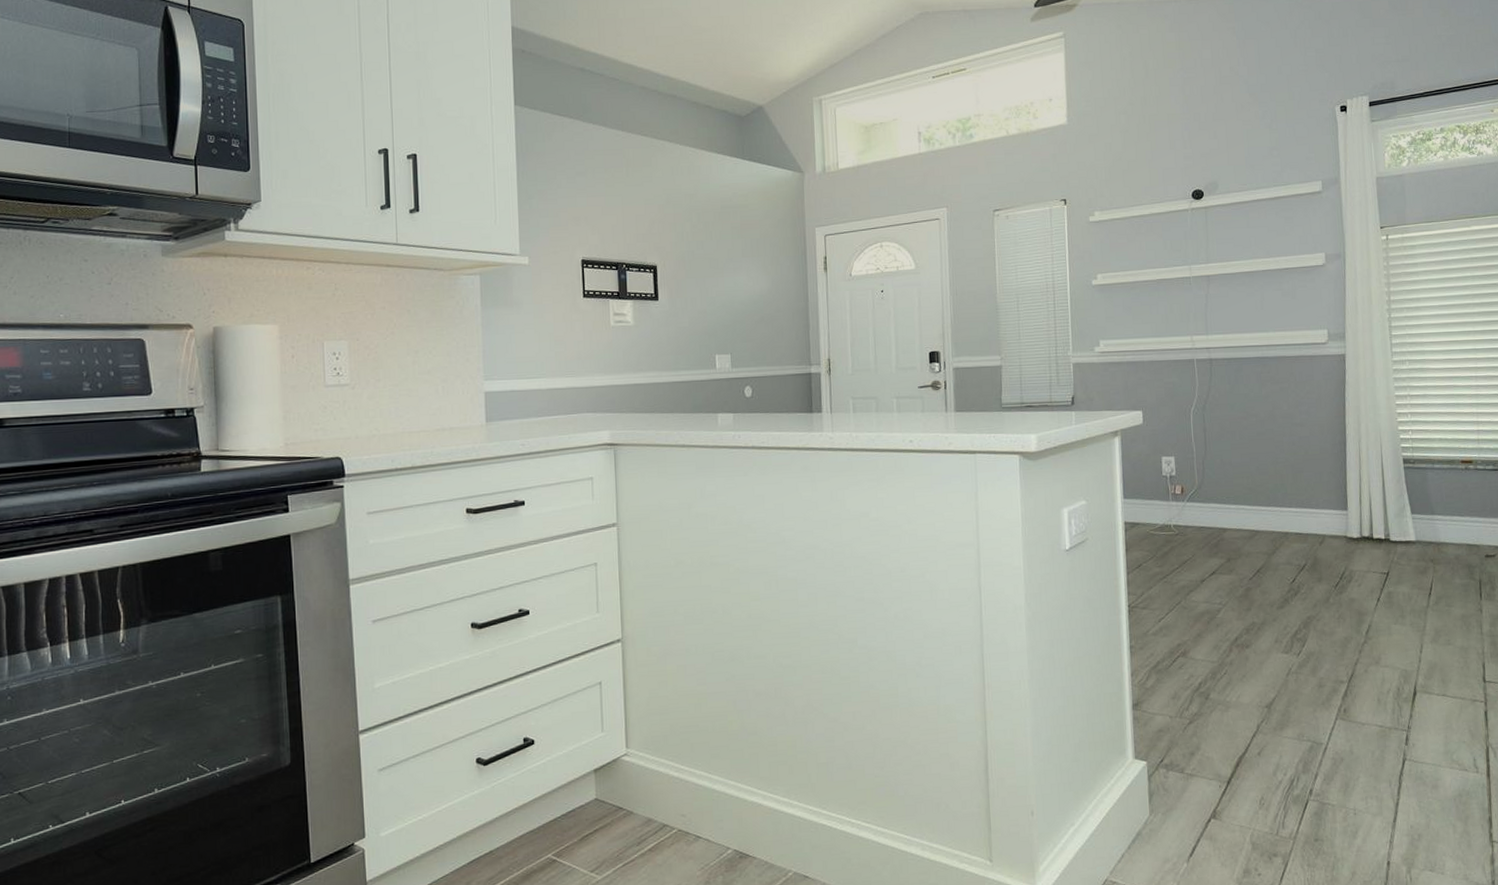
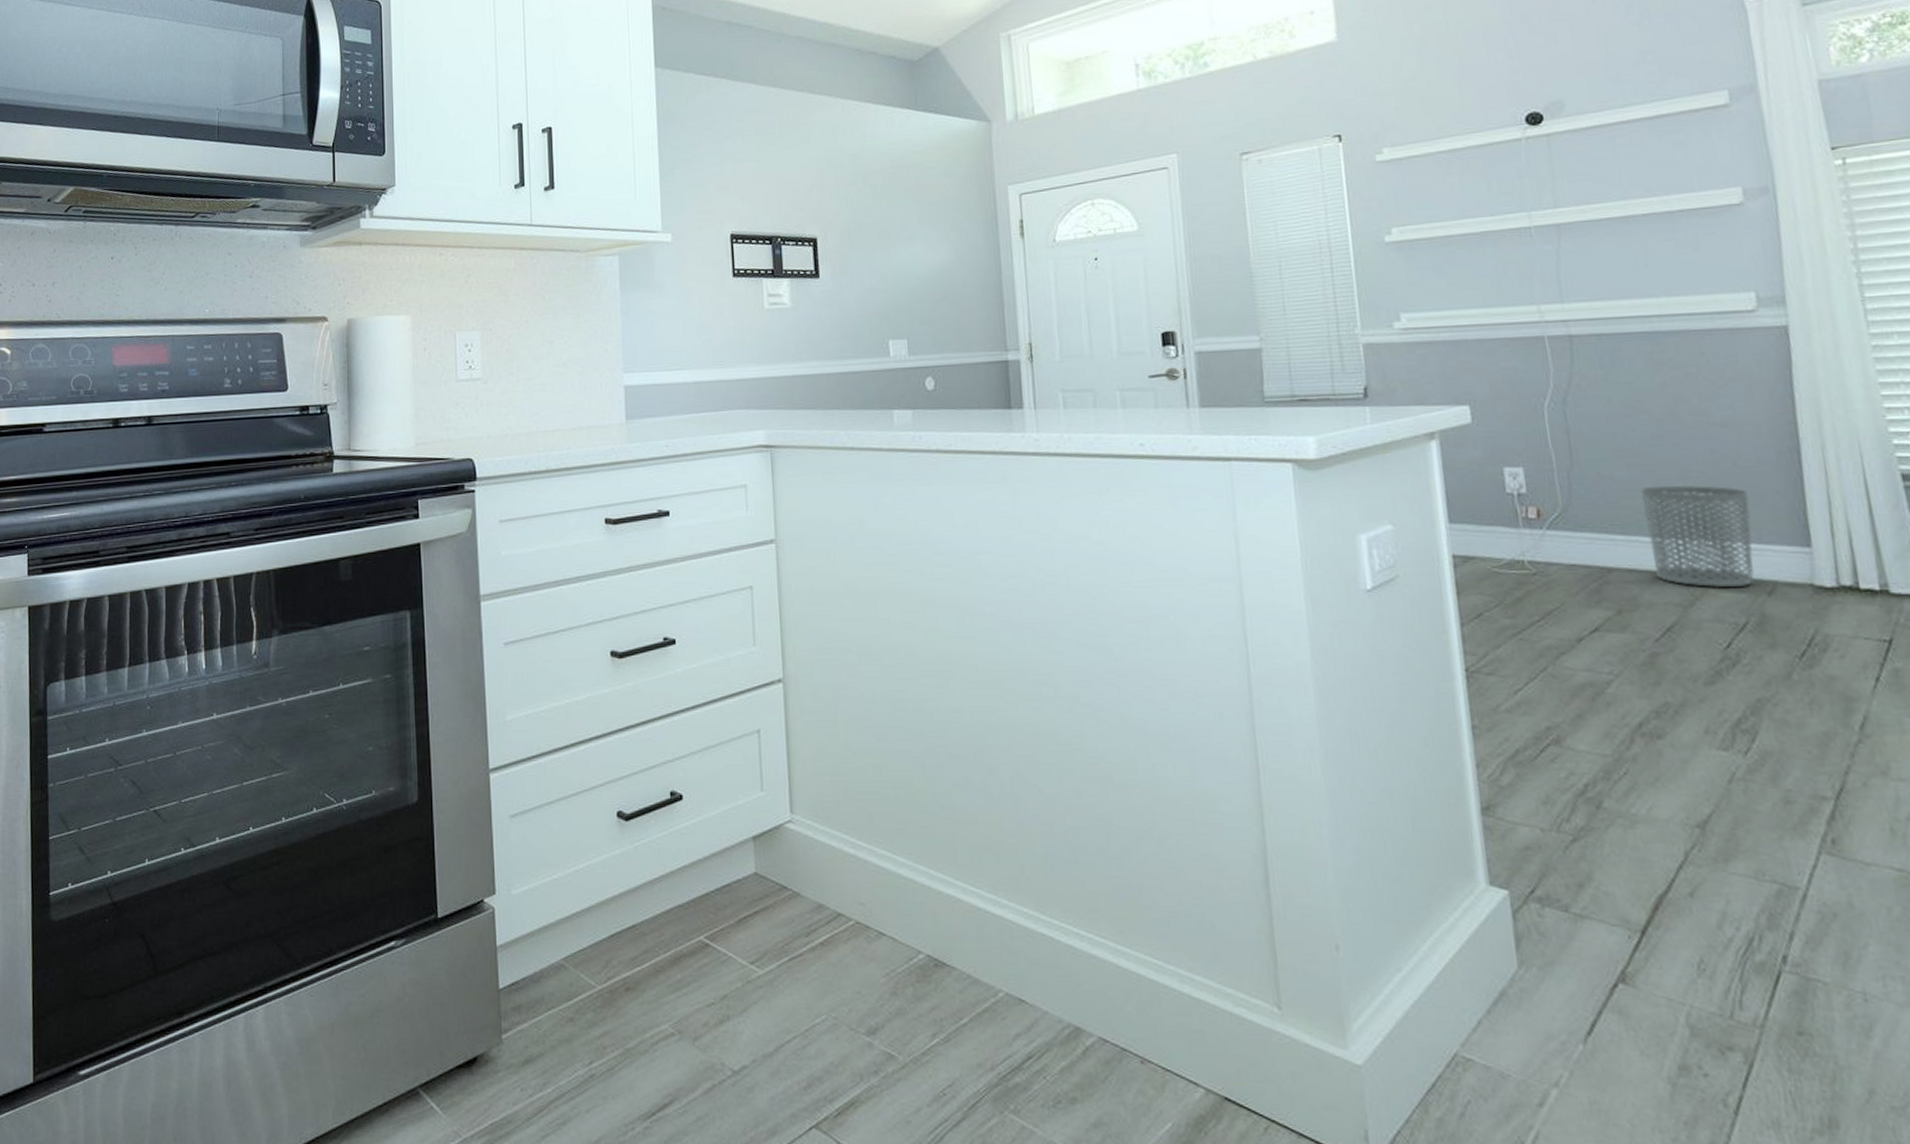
waste bin: none [1247,468,1314,540] -> present [1640,485,1755,587]

